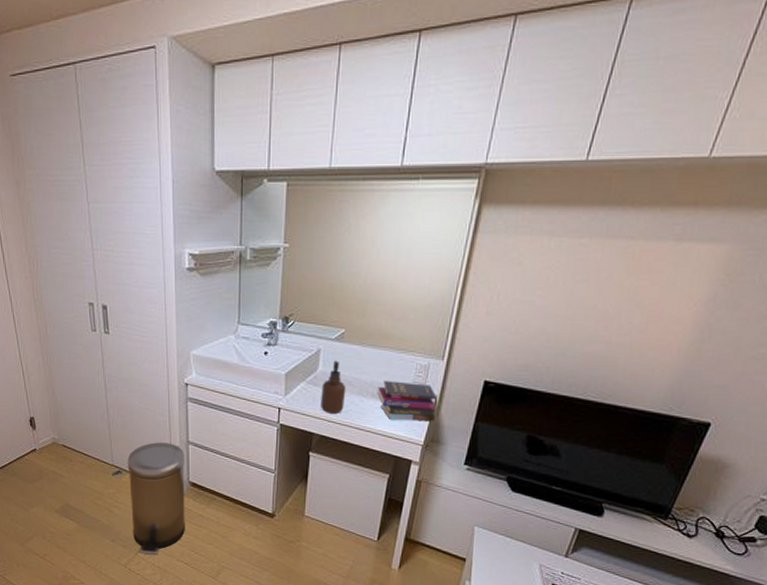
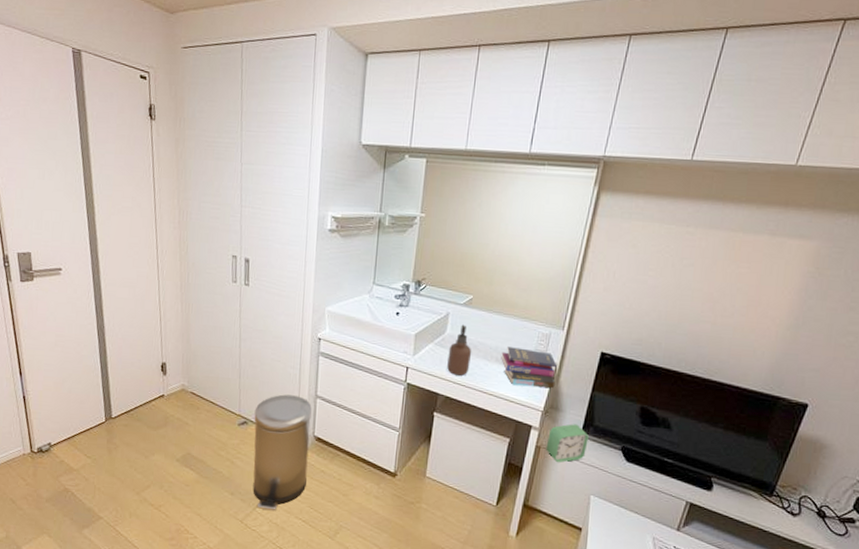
alarm clock: none [427,456,472,497] -> present [546,424,589,463]

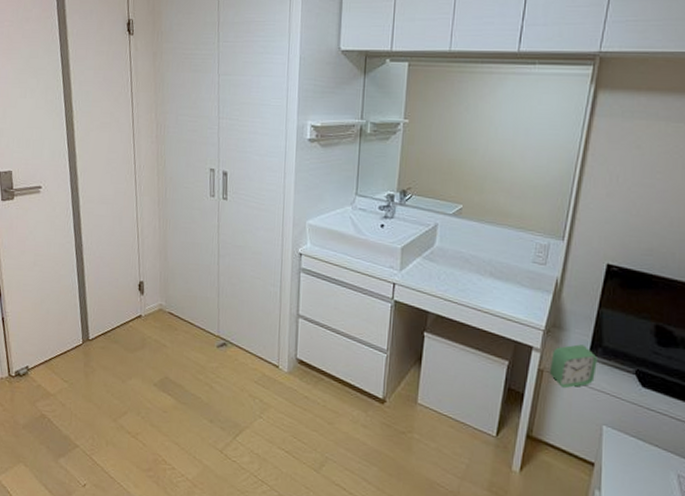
pedal bin: present [253,394,312,510] -> none [233,314,294,440]
soap dispenser: present [447,324,472,376] -> none [437,236,464,292]
books: present [501,347,557,389] -> none [495,260,558,306]

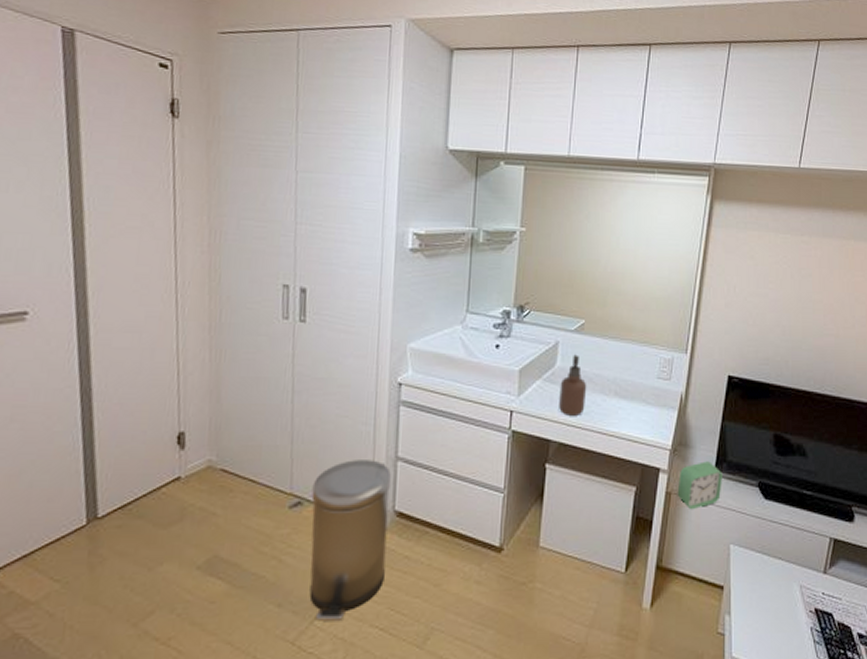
pedal bin: none [233,314,294,440] -> present [309,460,391,621]
soap dispenser: none [437,236,464,292] -> present [559,354,587,416]

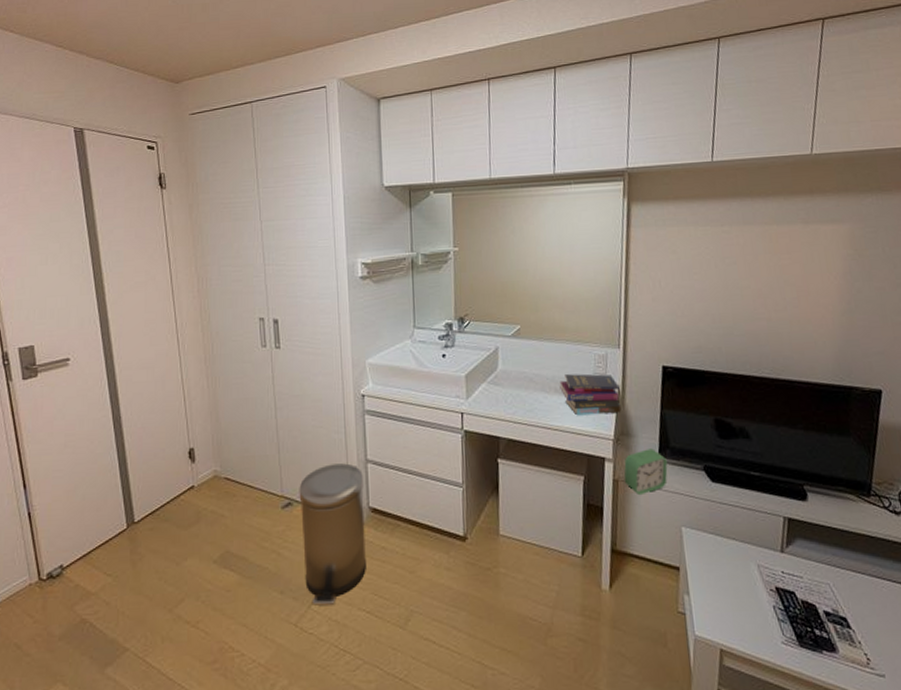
soap dispenser: present [559,354,587,416] -> none [503,357,529,414]
books: none [620,377,682,422] -> present [559,374,622,416]

